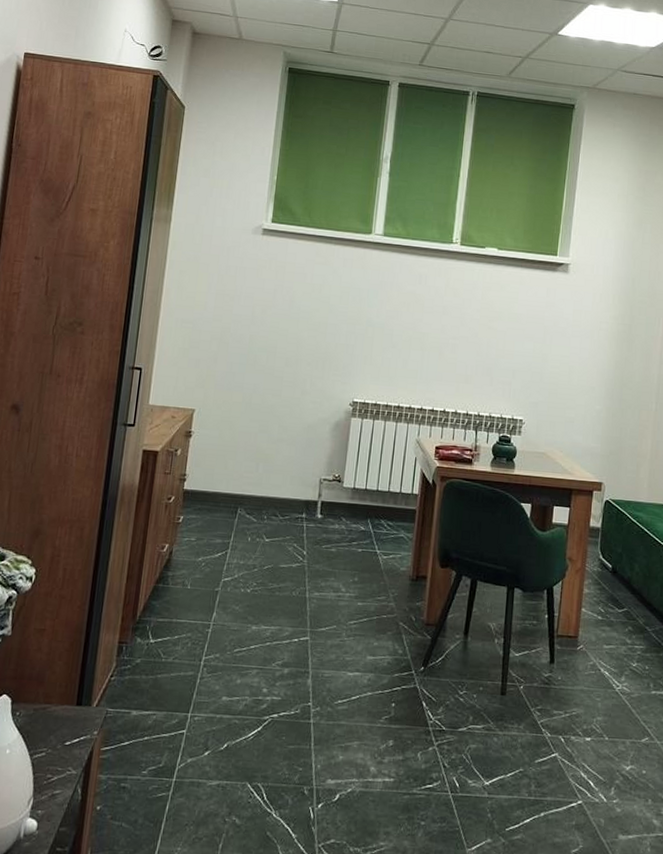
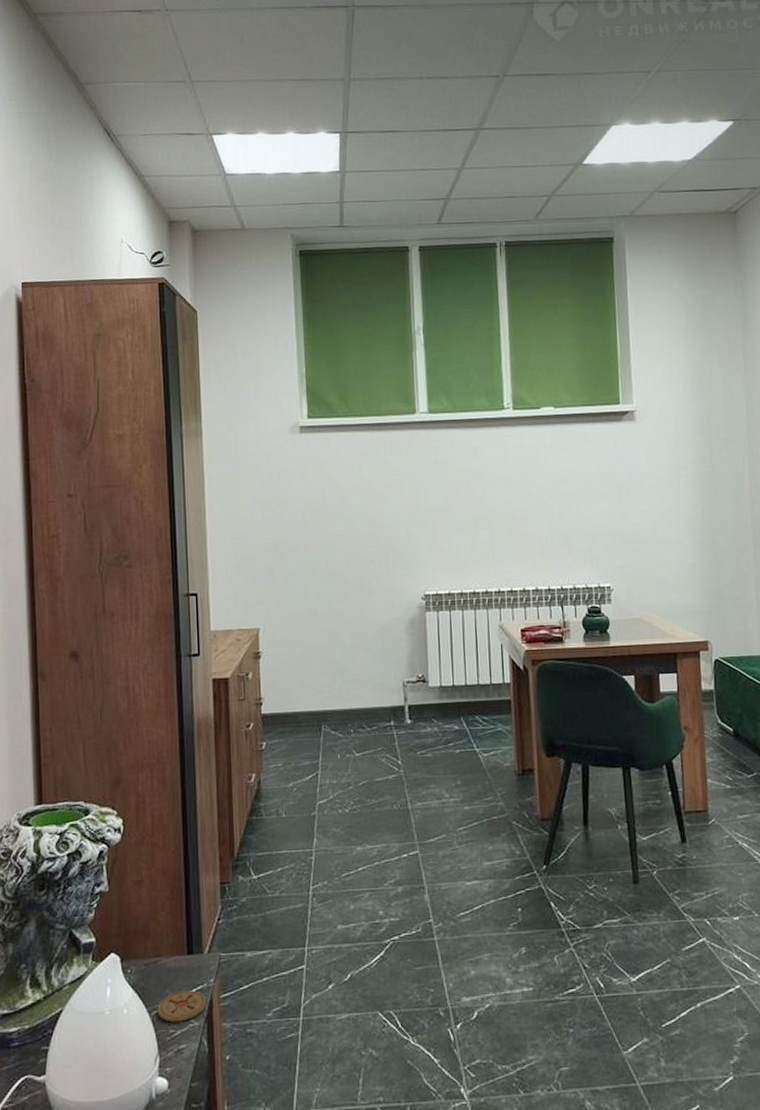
coaster: none [38,739,88,769] -> present [157,990,207,1023]

